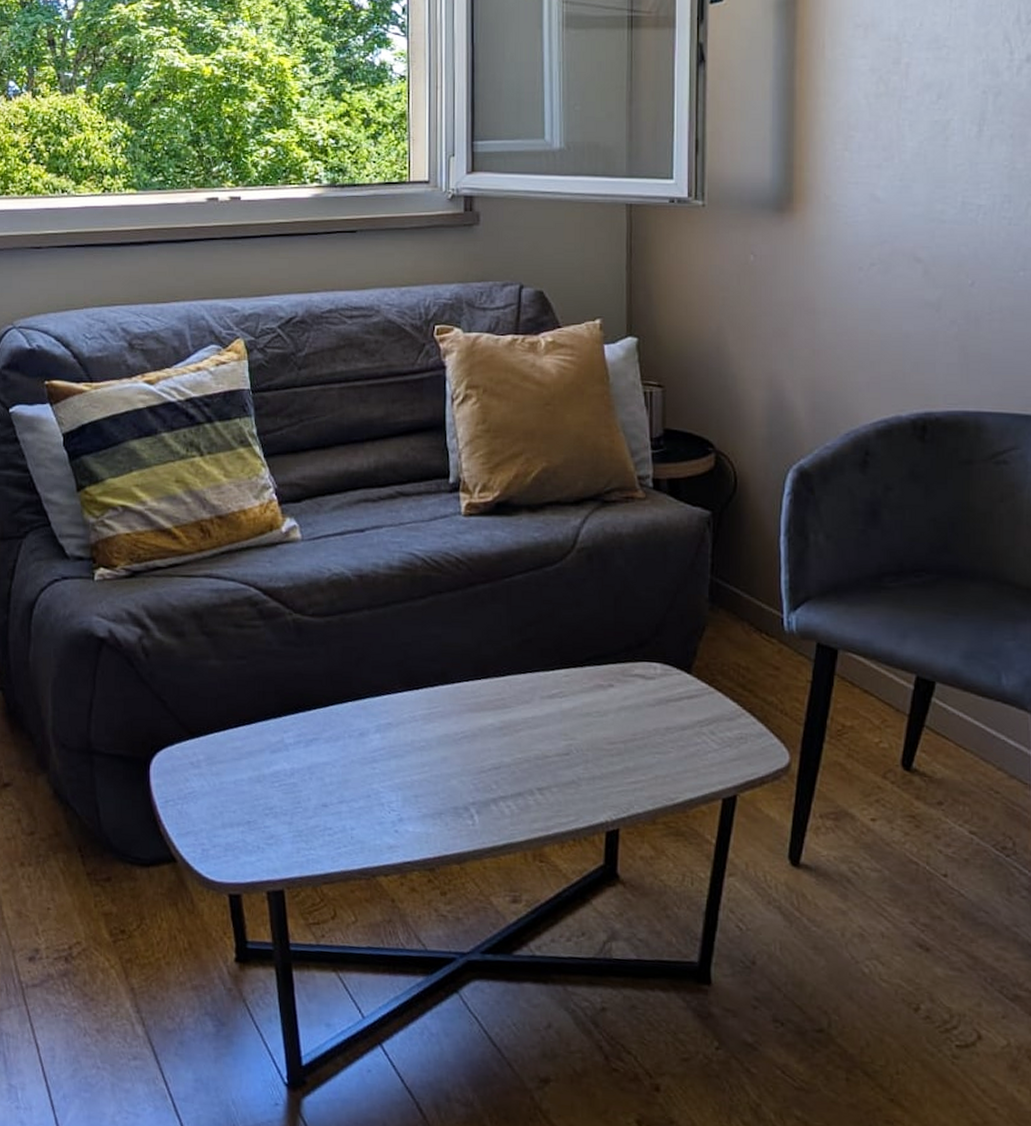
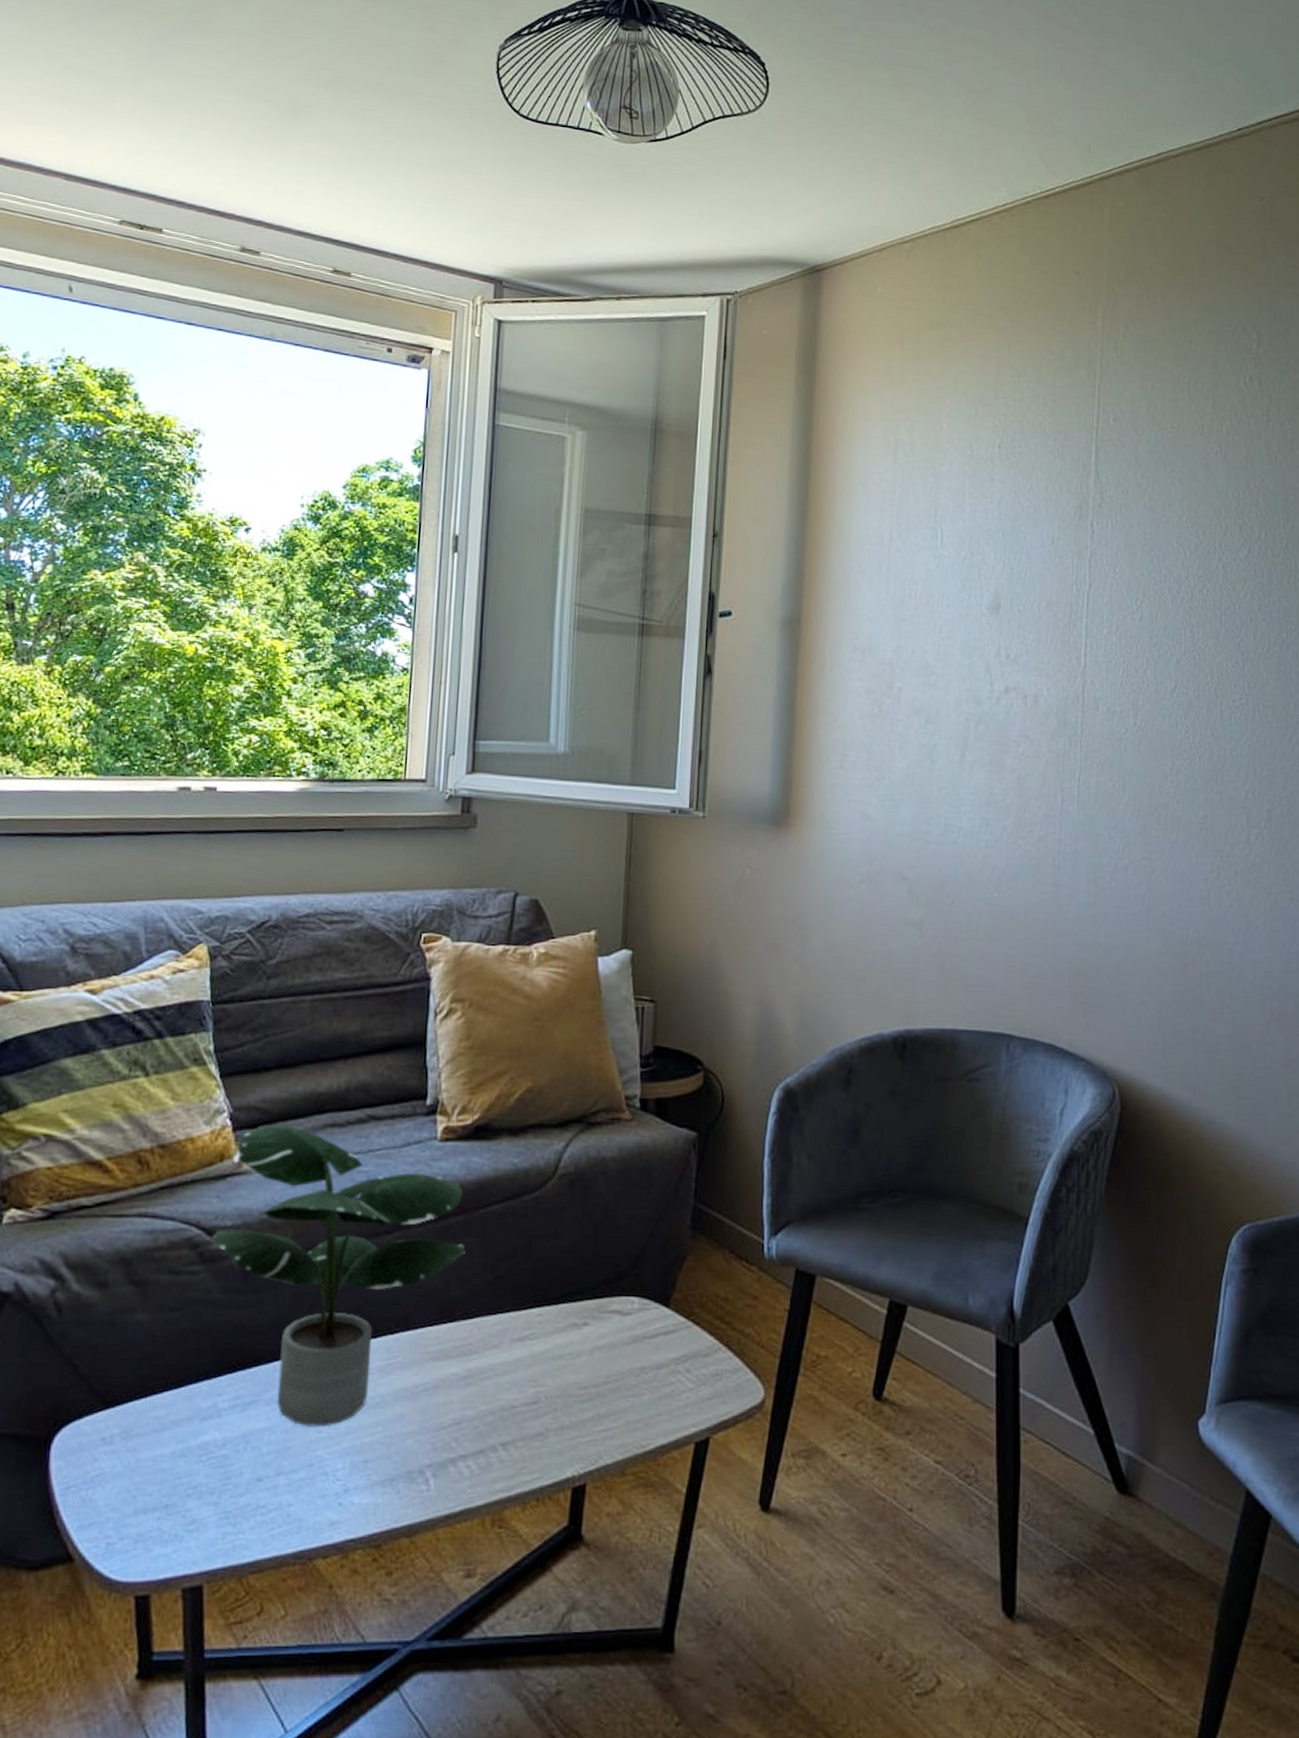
potted plant: none [268,499,494,764] -> present [212,1124,466,1427]

